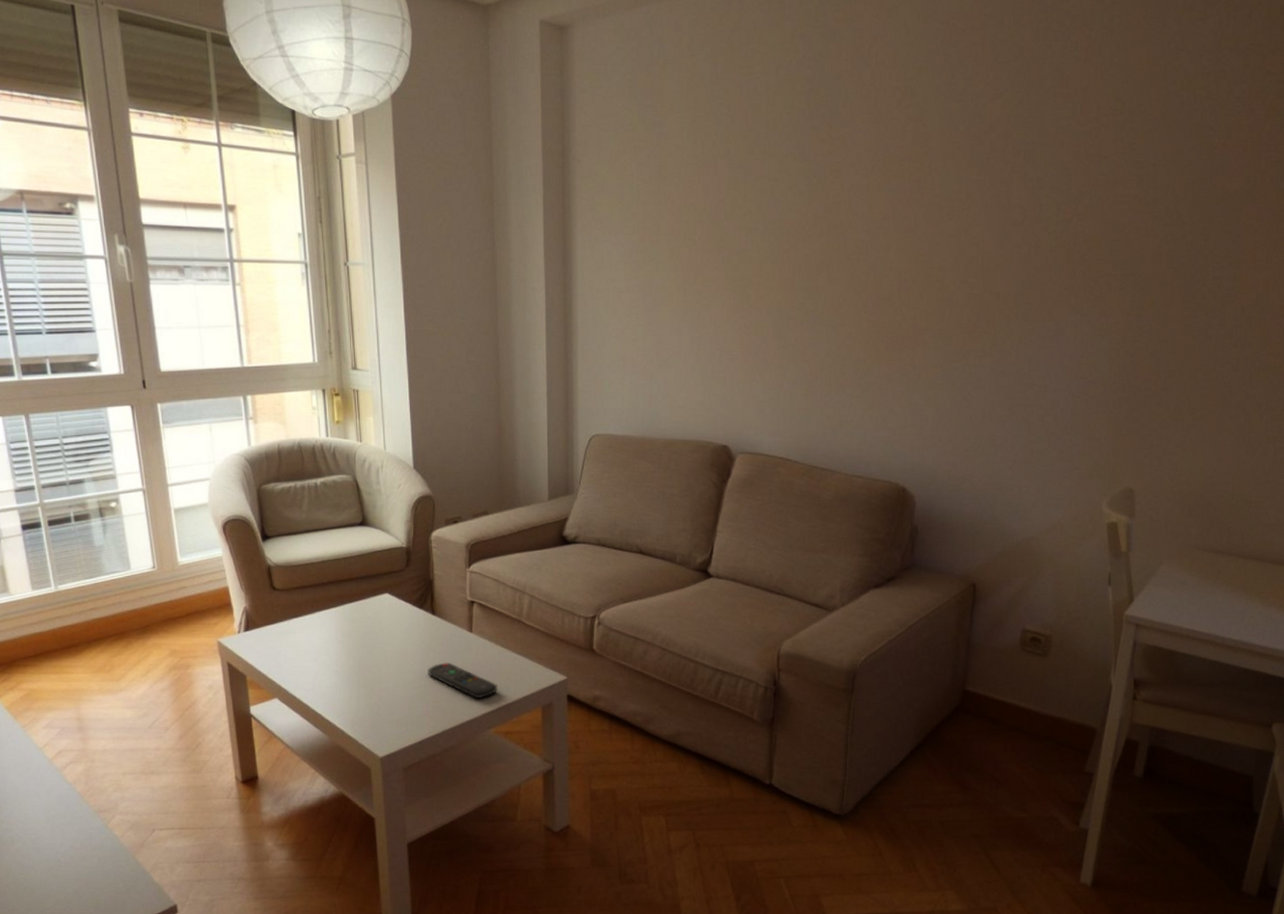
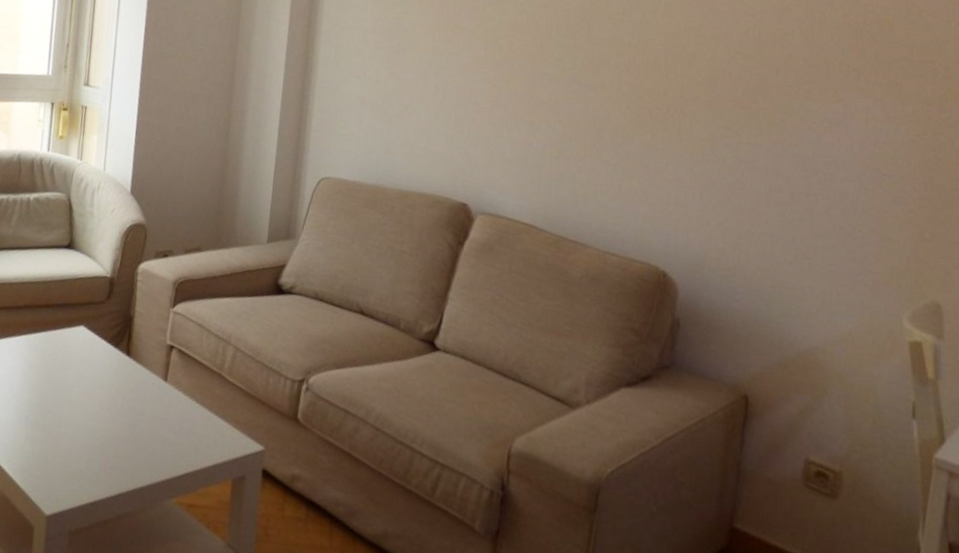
remote control: present [428,662,498,699] -> none [112,412,187,460]

